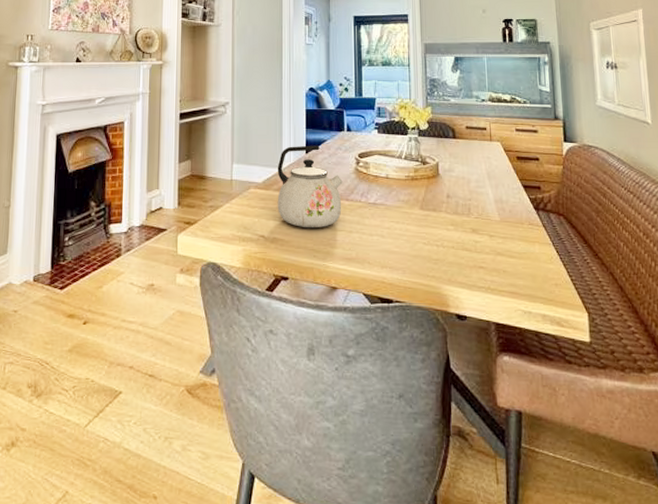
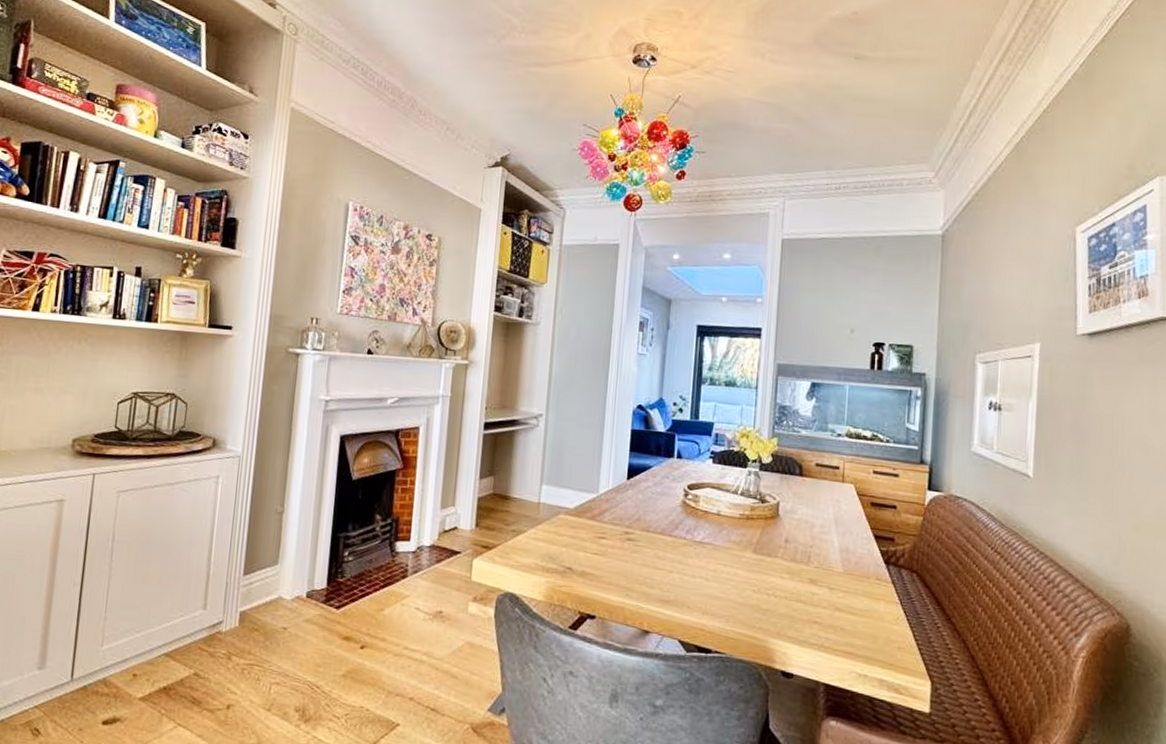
kettle: present [277,145,343,228] -> none [589,470,667,564]

